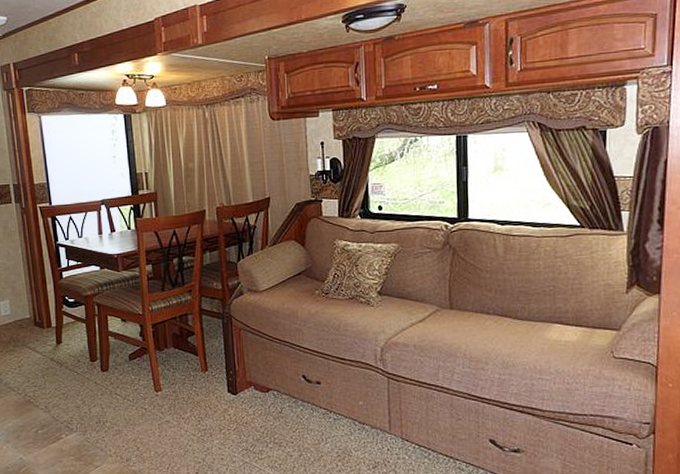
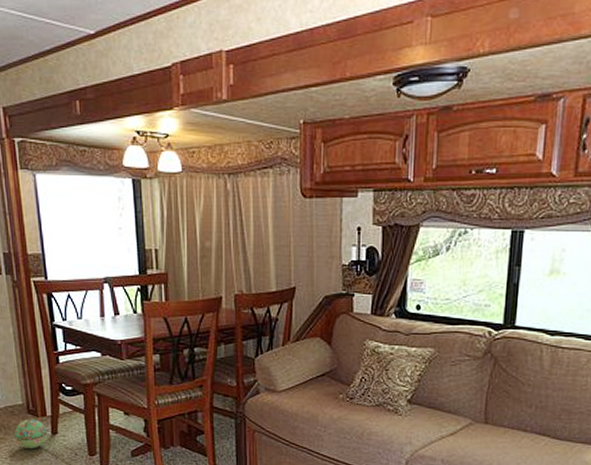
ball: none [22,330,53,359] -> present [13,418,48,450]

